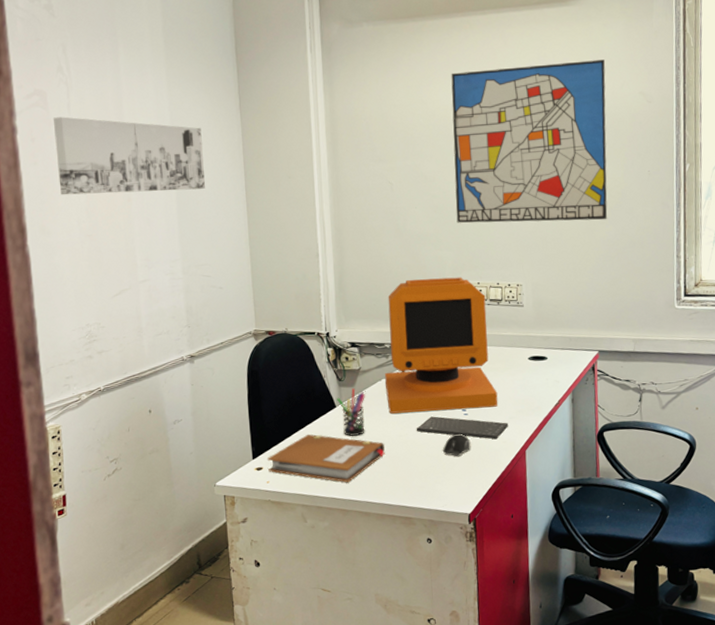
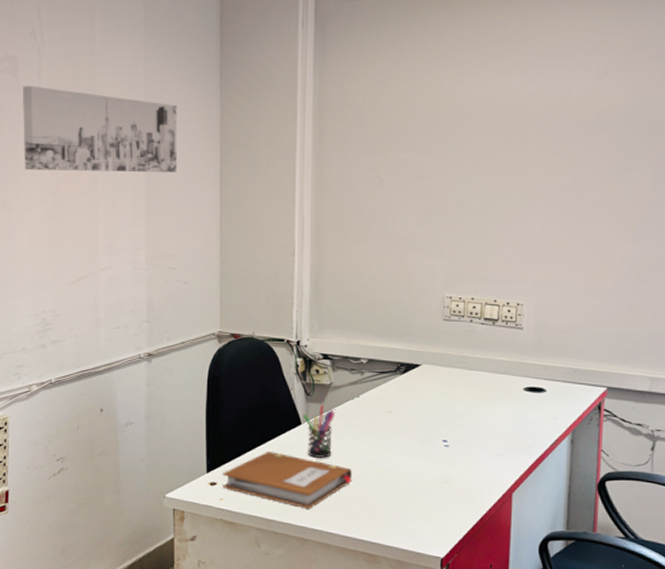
computer monitor: present [385,277,498,414] -> none [358,288,485,441]
keyboard: present [416,416,509,440] -> none [389,444,495,478]
computer mouse: present [443,433,471,456] -> none [418,466,450,492]
wall art: present [451,60,608,223] -> none [453,49,641,237]

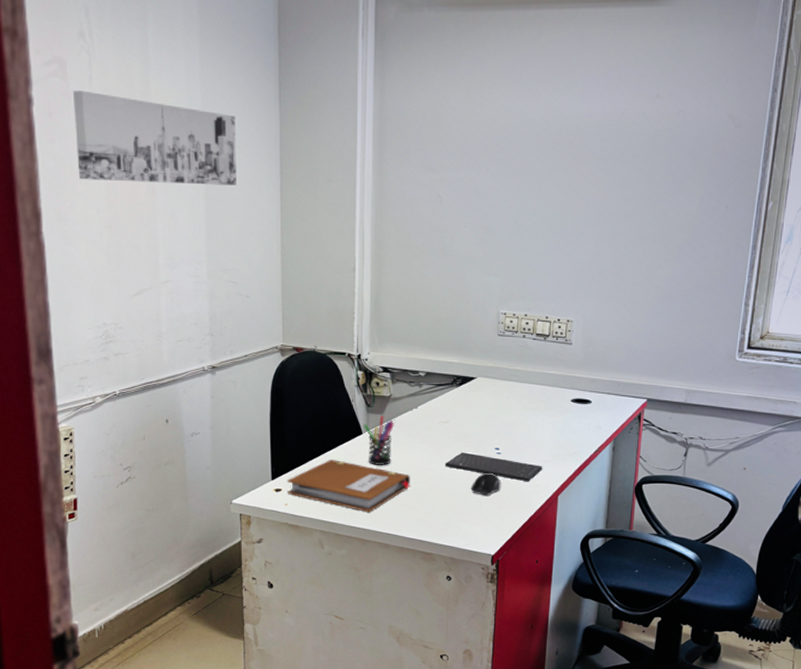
keyboard: none [389,444,495,478] -> present [445,452,543,482]
computer mouse: none [418,466,450,492] -> present [471,472,501,496]

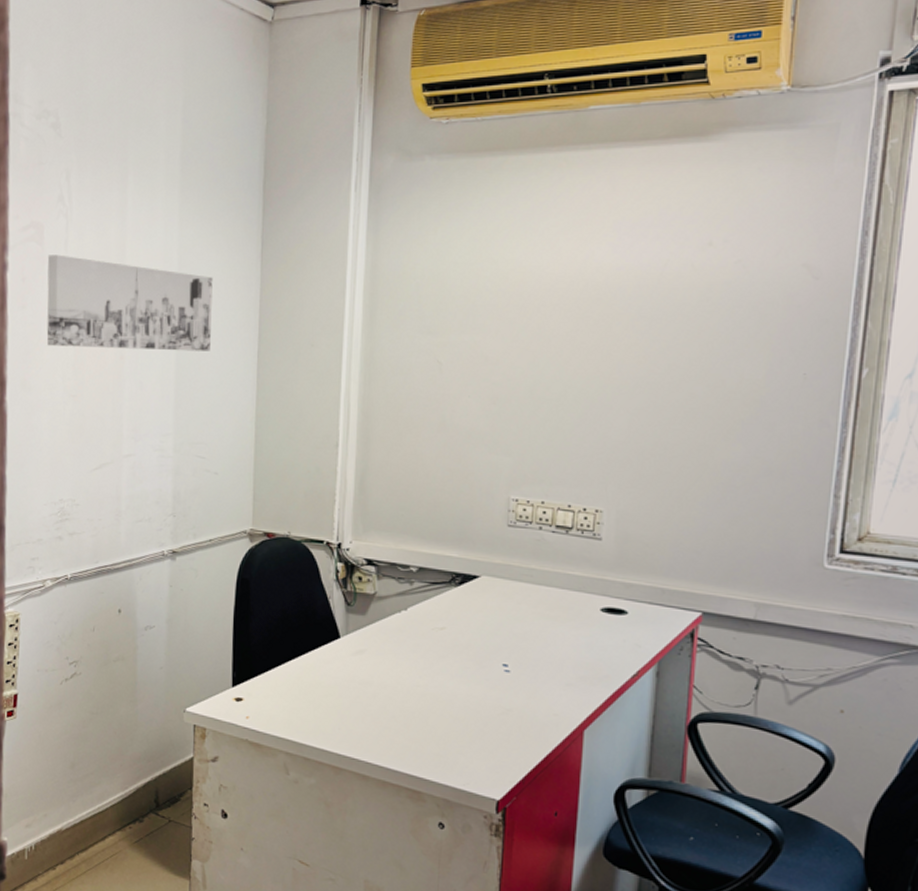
notebook: present [287,459,411,513] -> none [249,665,397,735]
pen holder: present [364,416,395,465] -> none [342,617,380,677]
keyboard: present [445,452,543,482] -> none [439,667,564,710]
computer mouse: present [471,472,501,496] -> none [472,694,510,724]

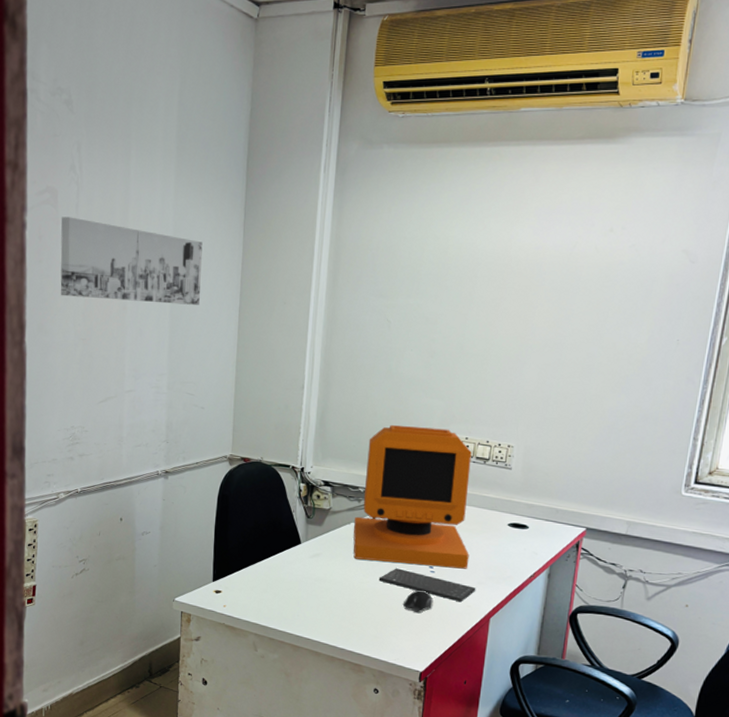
computer monitor: none [405,487,553,667] -> present [353,424,472,569]
keyboard: none [439,667,564,710] -> present [378,568,476,602]
computer mouse: none [472,694,510,724] -> present [403,589,434,613]

